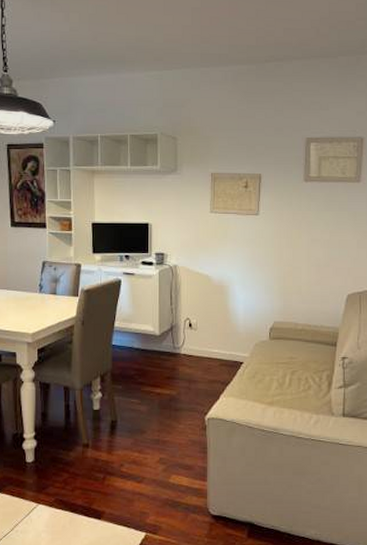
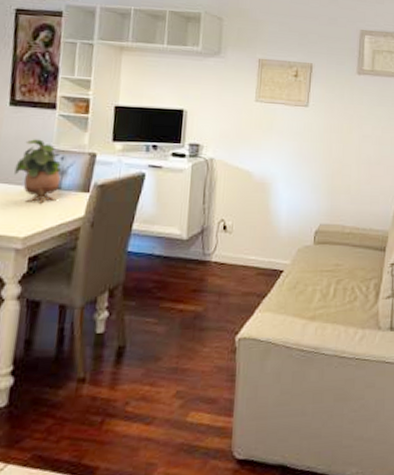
potted plant: none [20,254,55,306] -> present [14,139,61,204]

